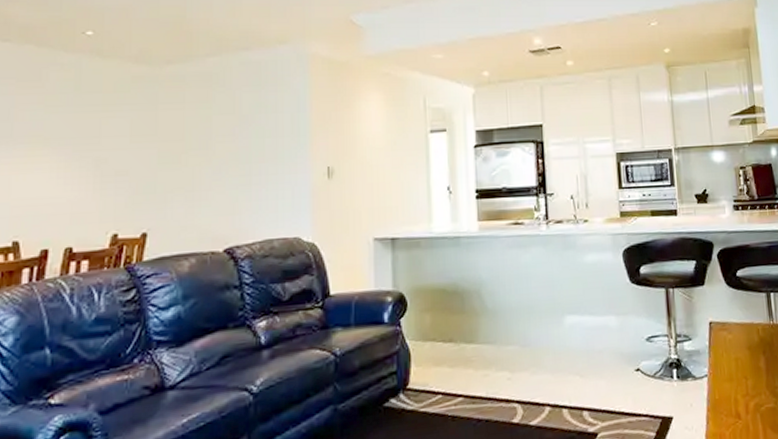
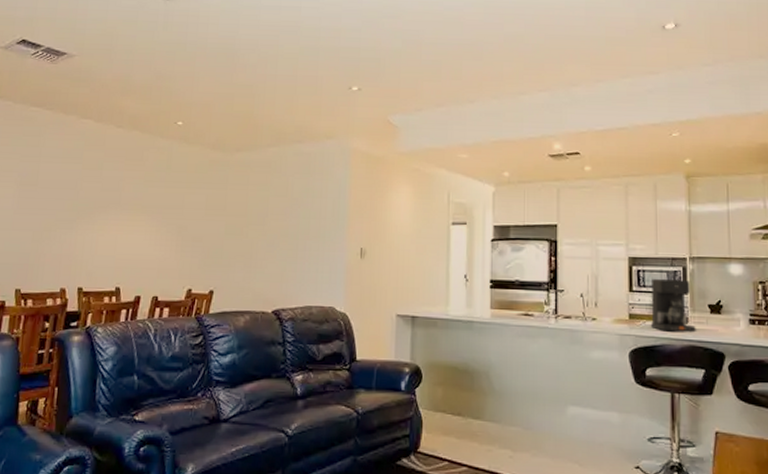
coffee maker: none [640,171,685,227] -> present [651,278,696,333]

